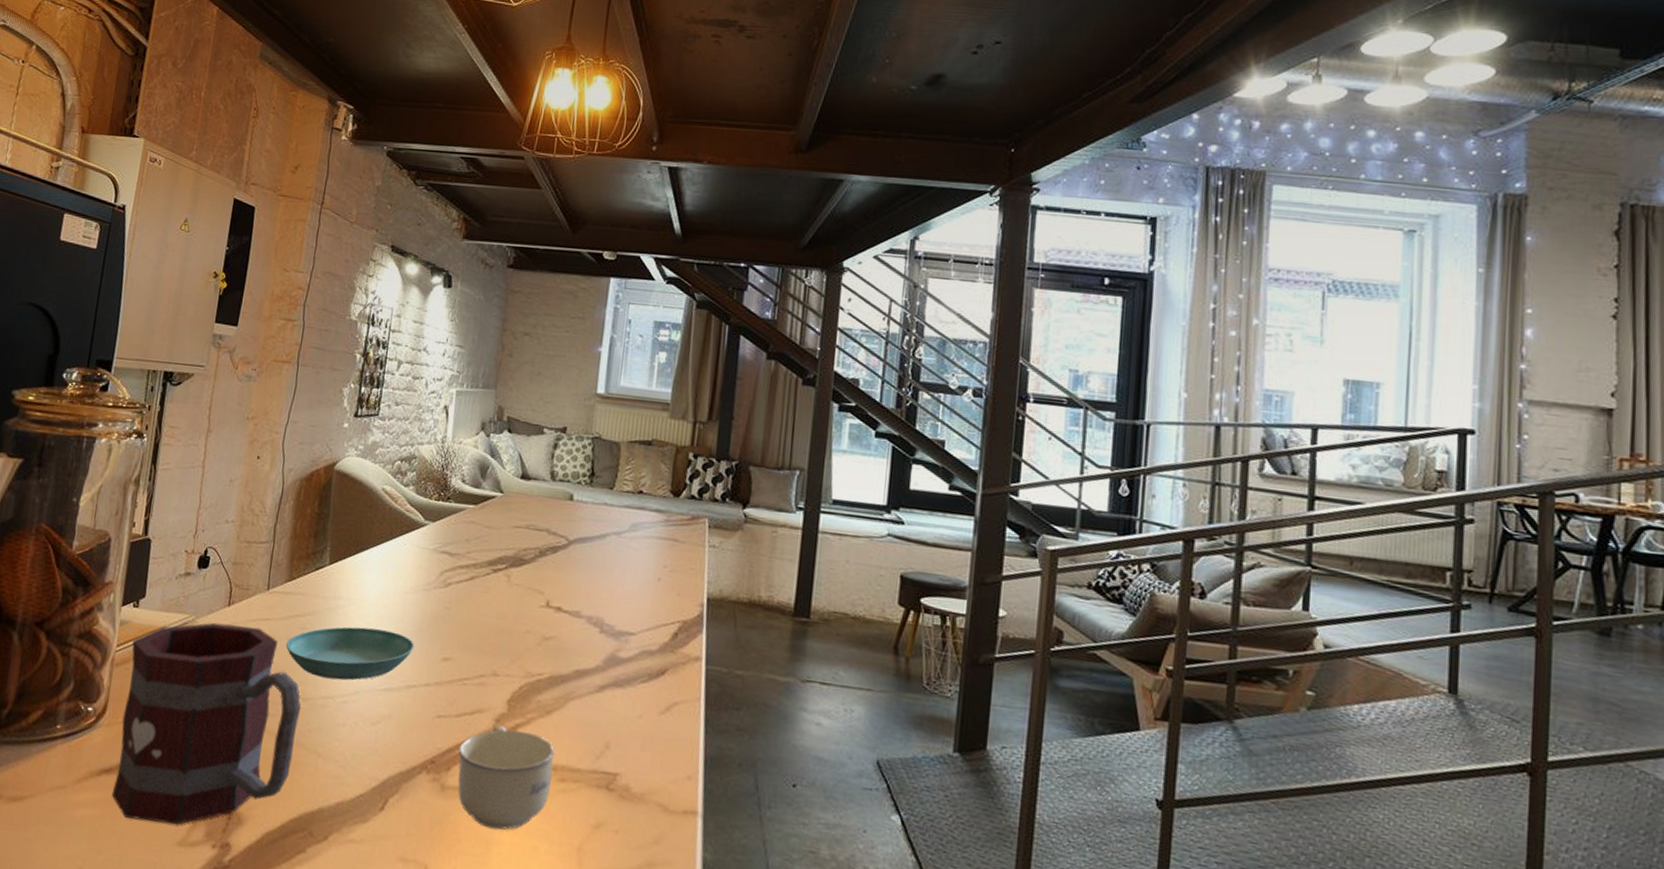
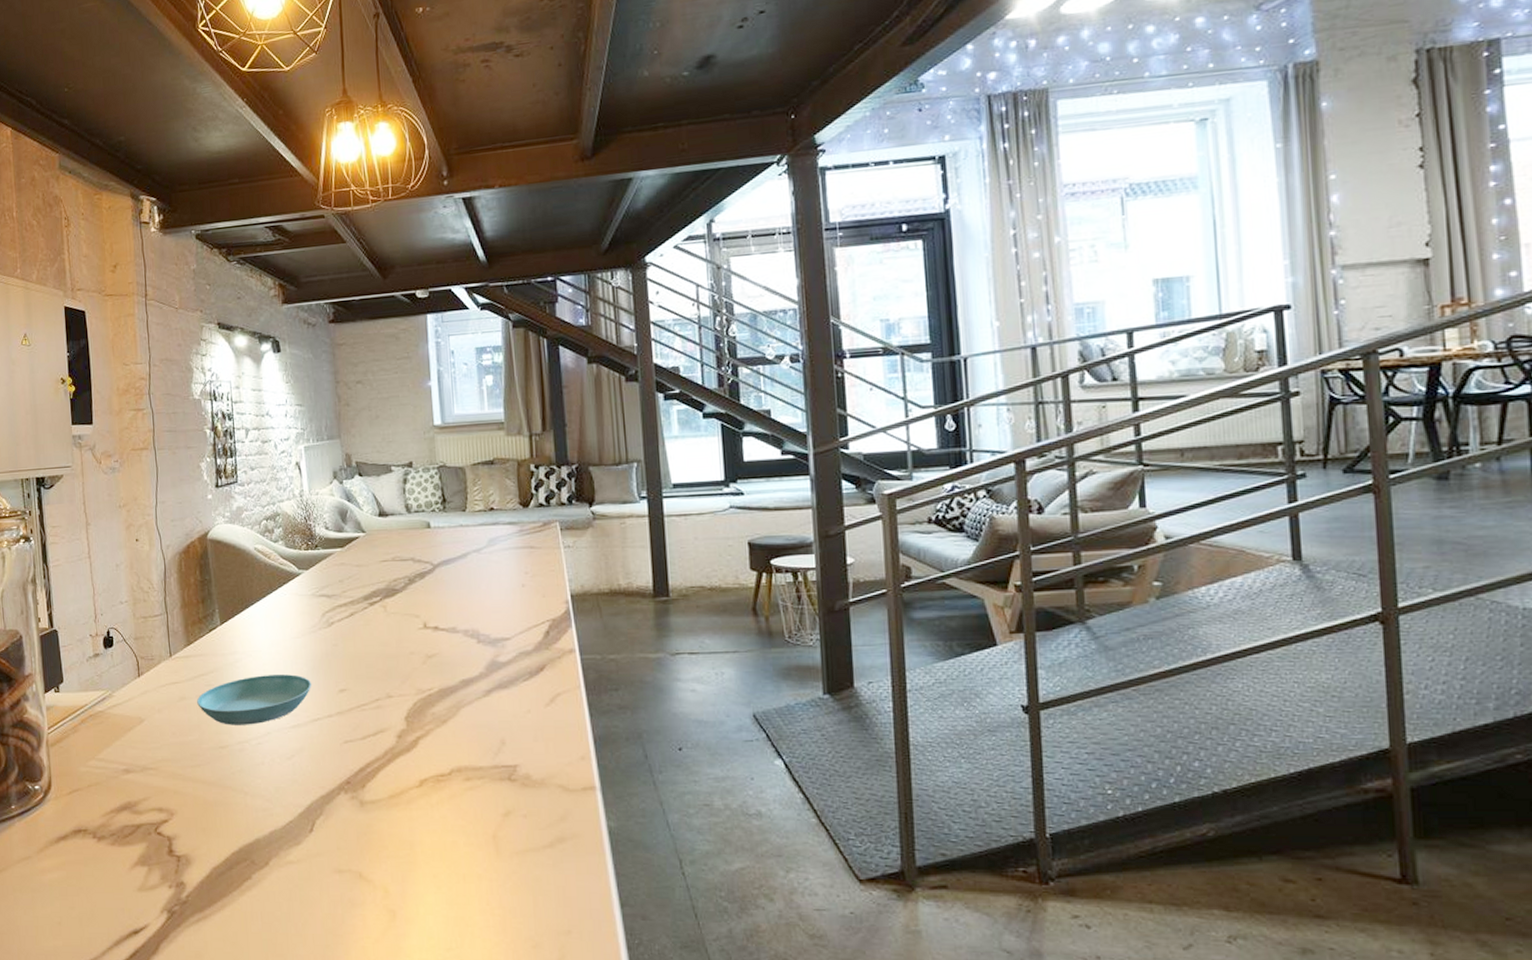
mug: present [111,622,301,825] -> none [61,691,224,875]
cup: present [457,725,555,830] -> none [370,741,458,832]

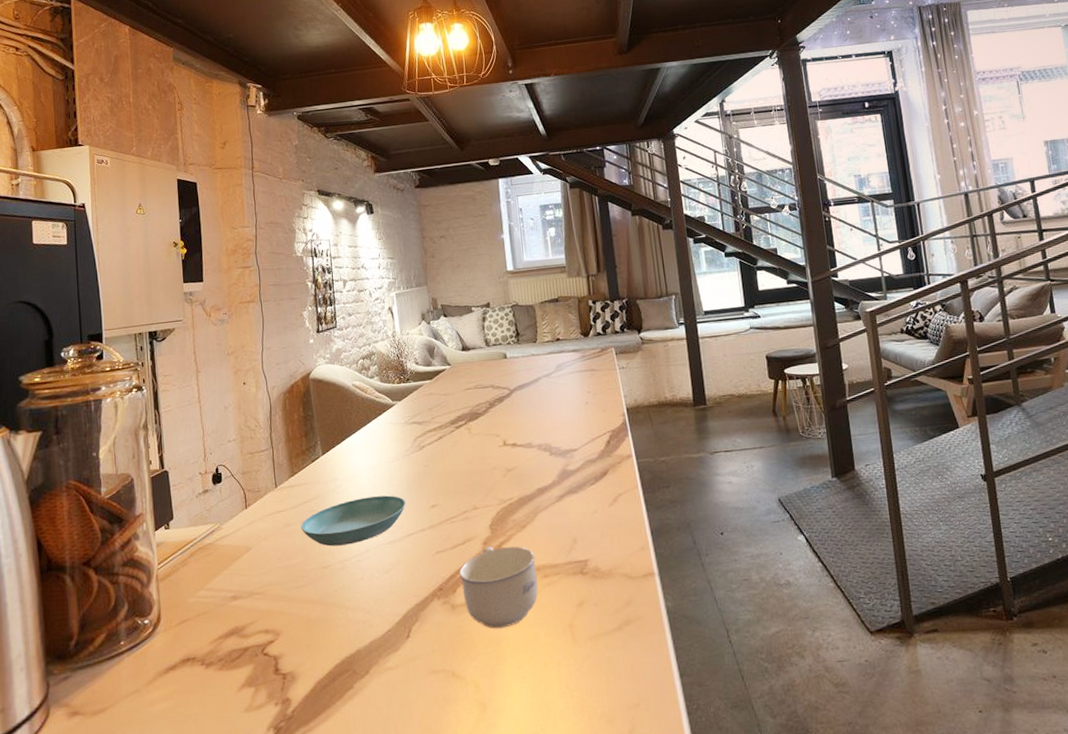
cup: none [370,741,458,832] -> present [459,546,538,629]

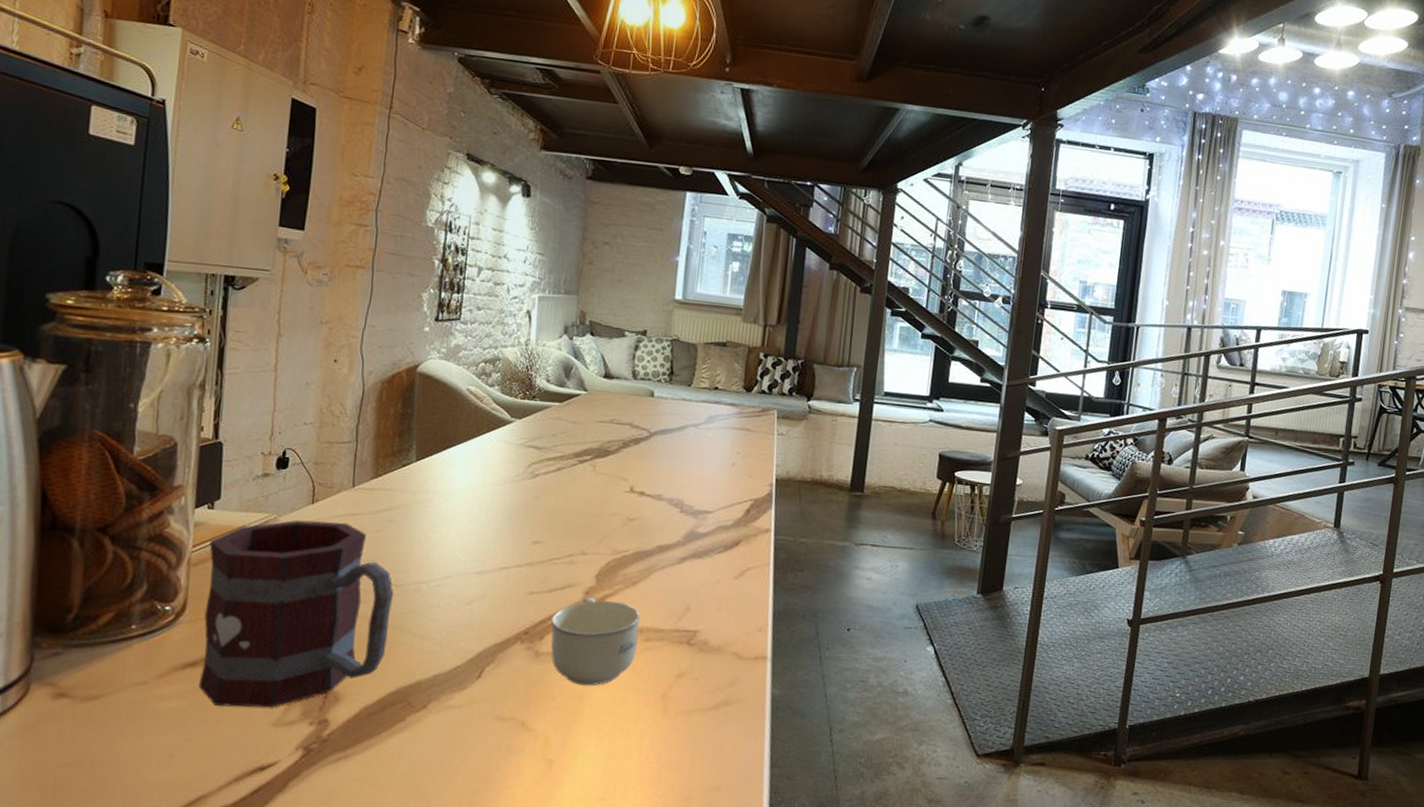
mug: none [171,520,327,701] -> present [198,520,394,708]
saucer: present [301,495,407,547] -> none [375,517,506,567]

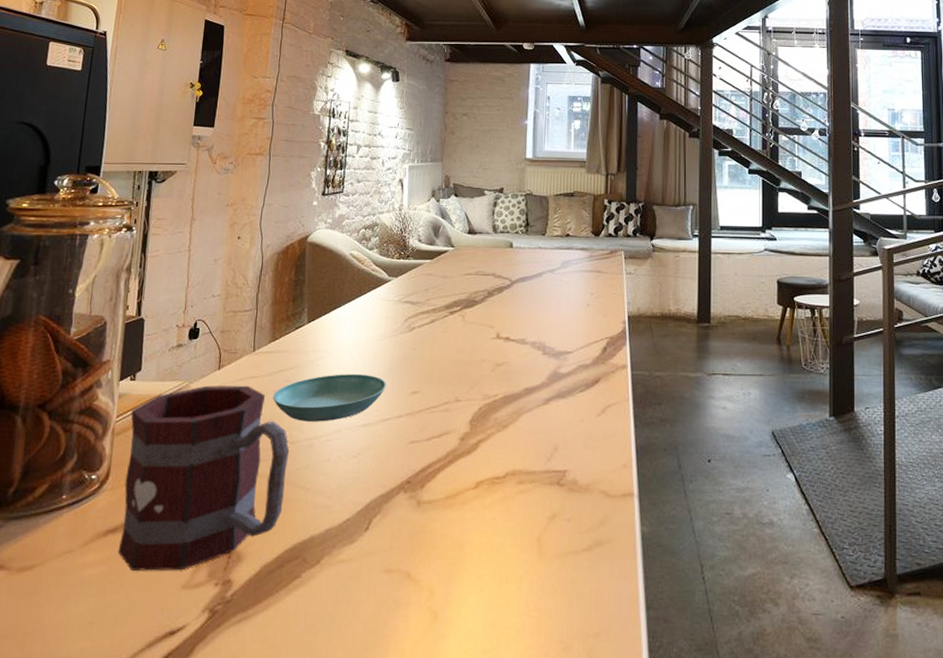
saucer: none [375,517,506,567] -> present [273,374,387,422]
cup: present [551,597,641,686] -> none [431,443,513,533]

